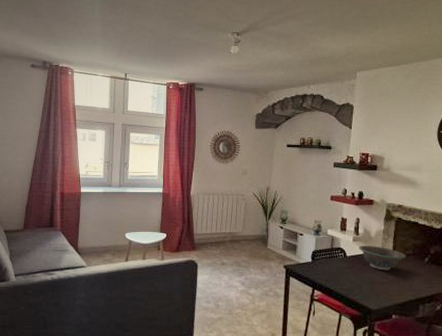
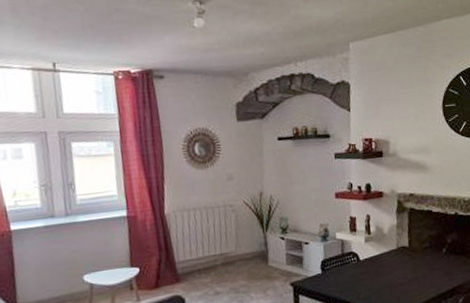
decorative bowl: present [359,245,406,271] -> none [372,243,423,270]

